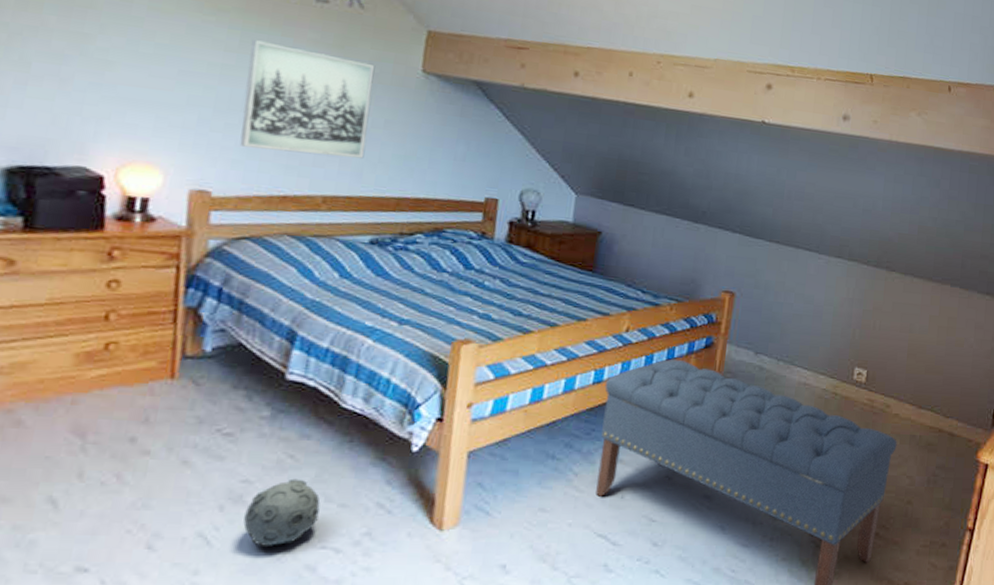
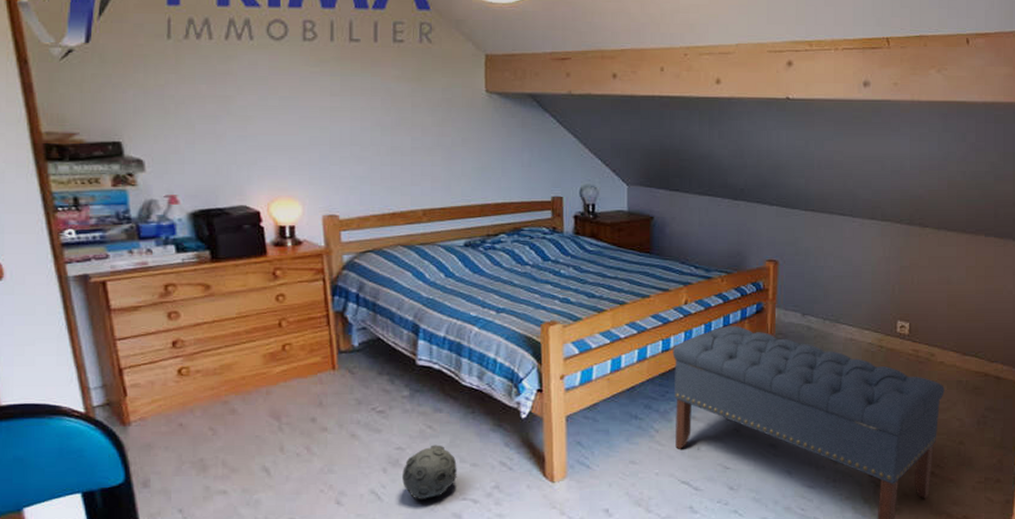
wall art: present [239,39,376,159] -> none [349,83,450,175]

